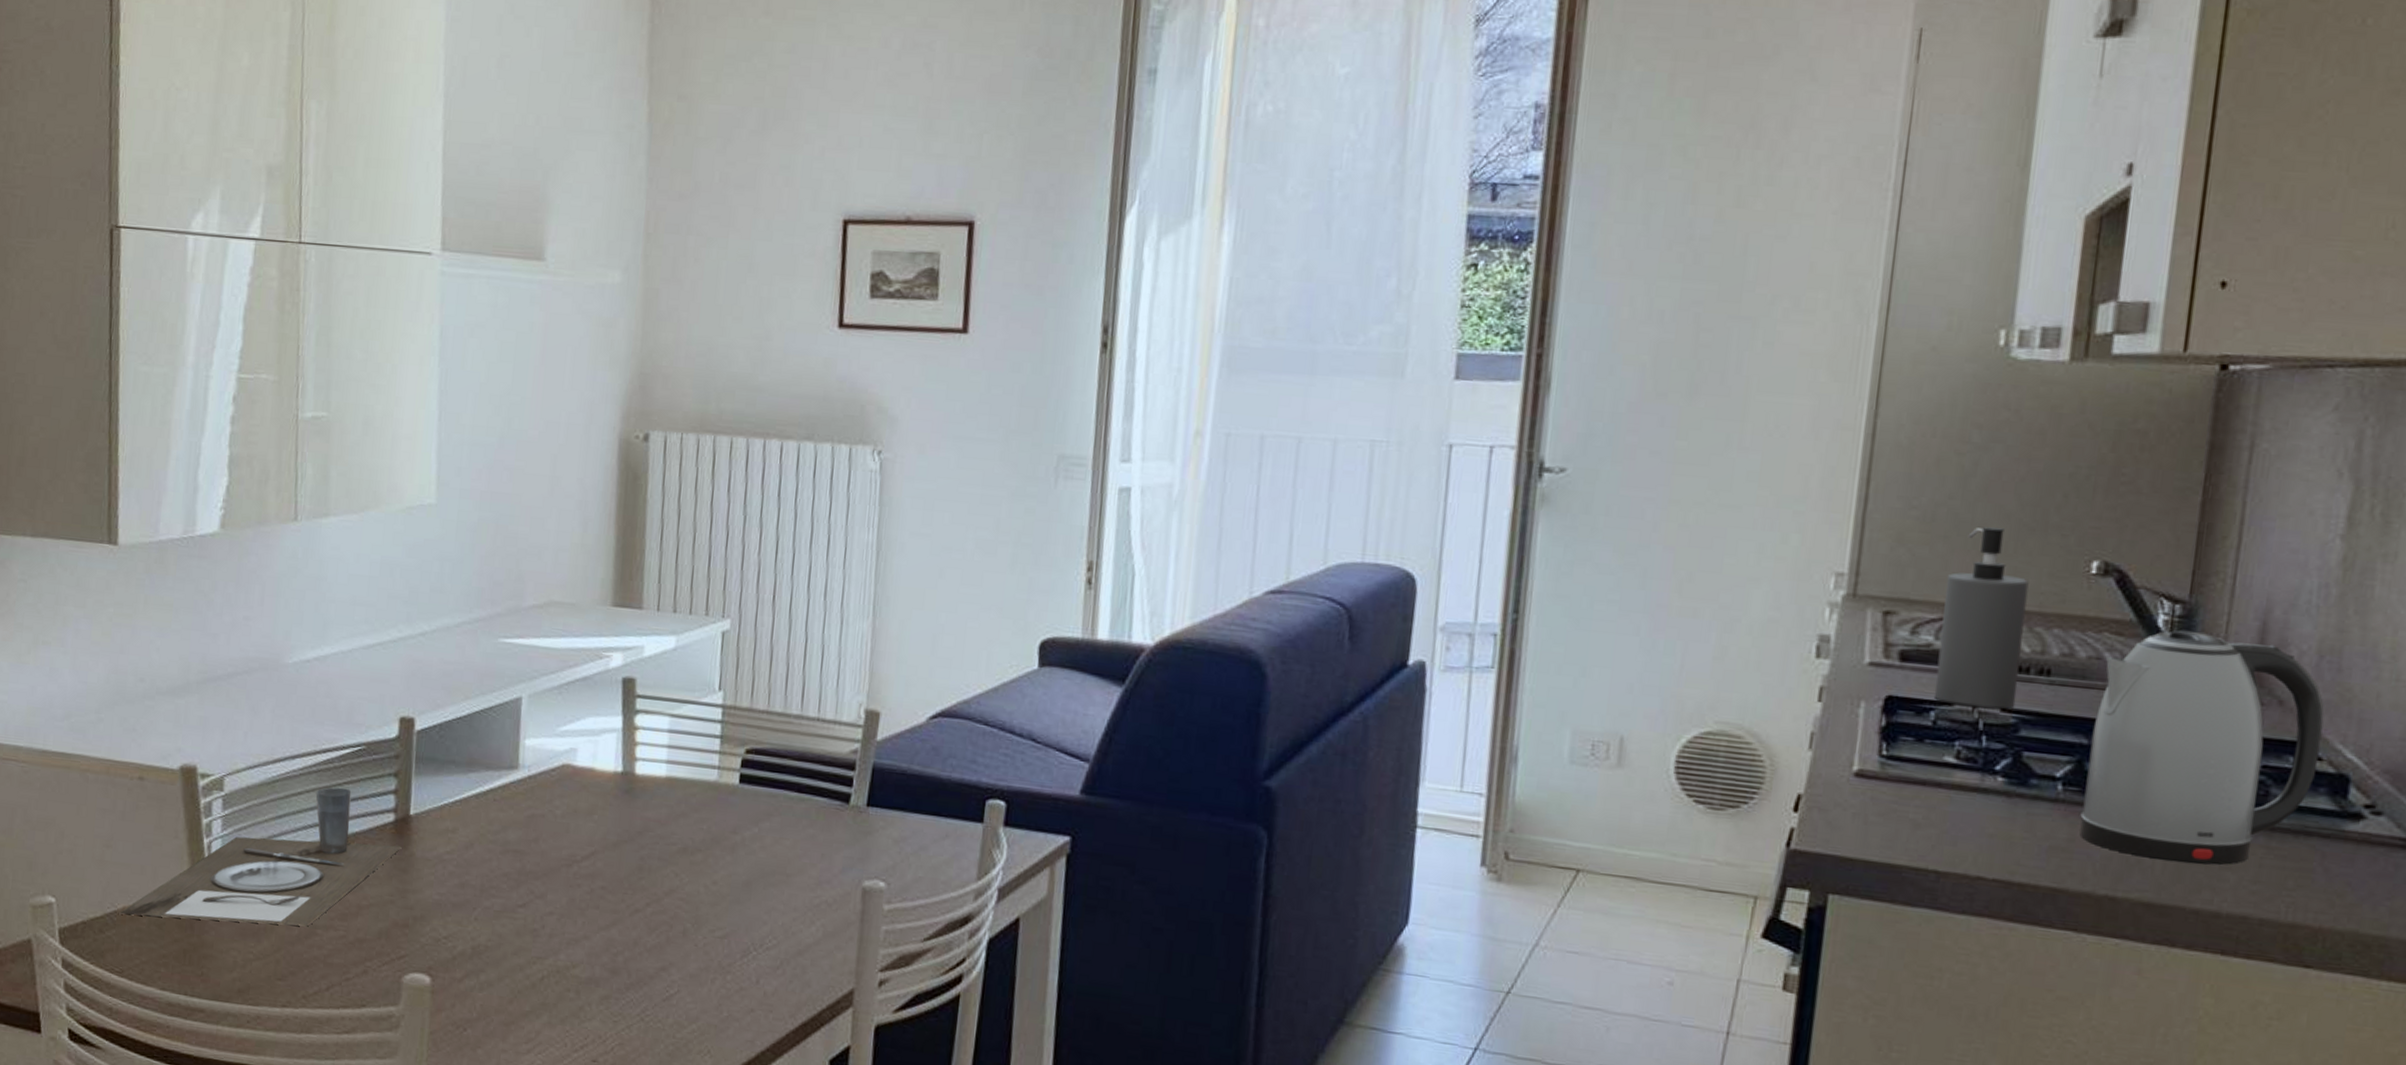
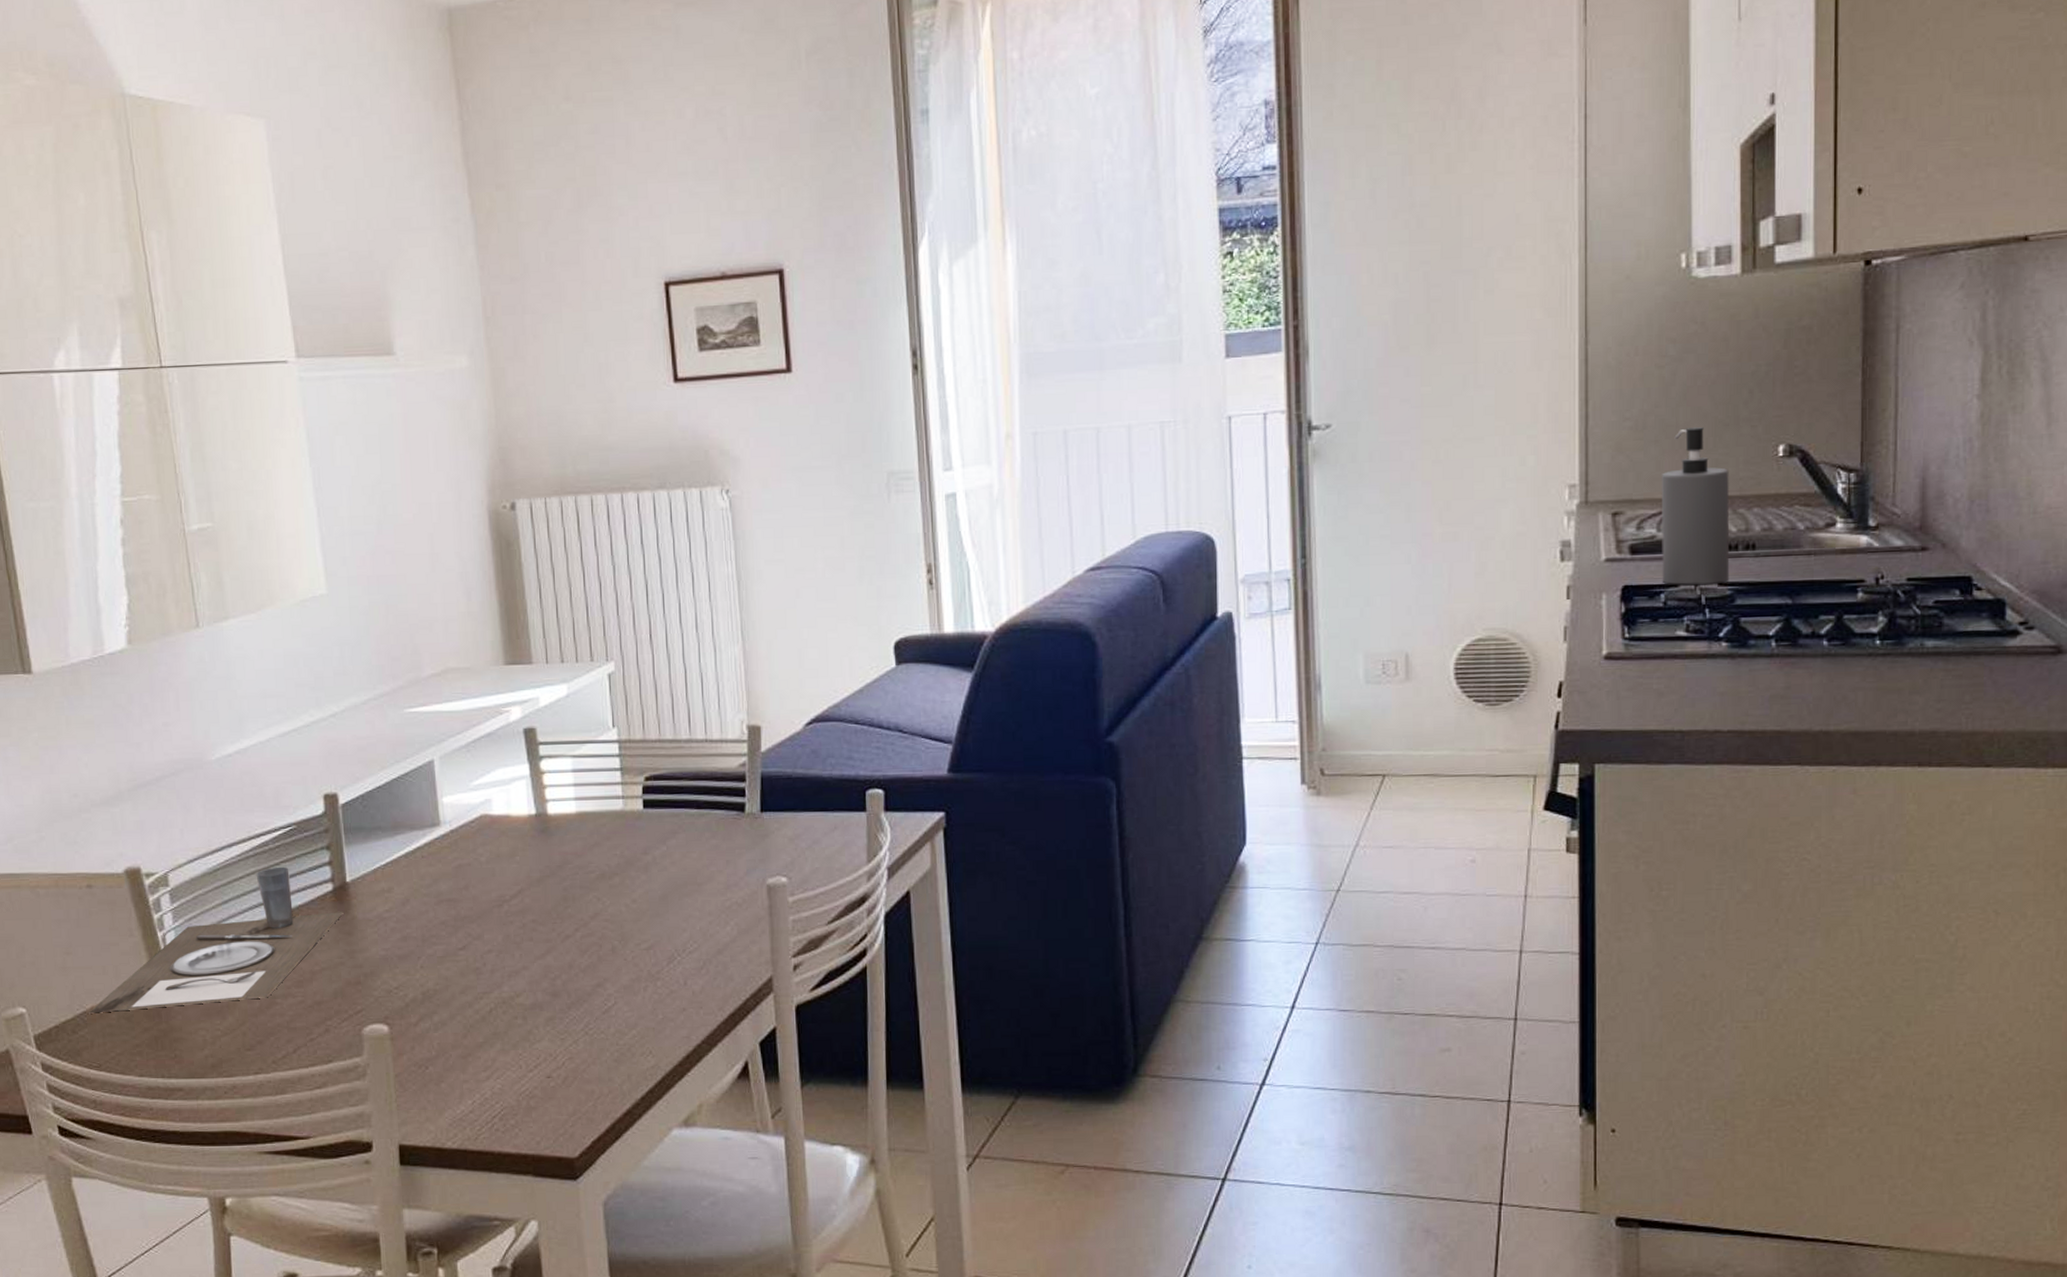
kettle: present [2079,629,2324,865] -> none [1793,494,1980,694]

